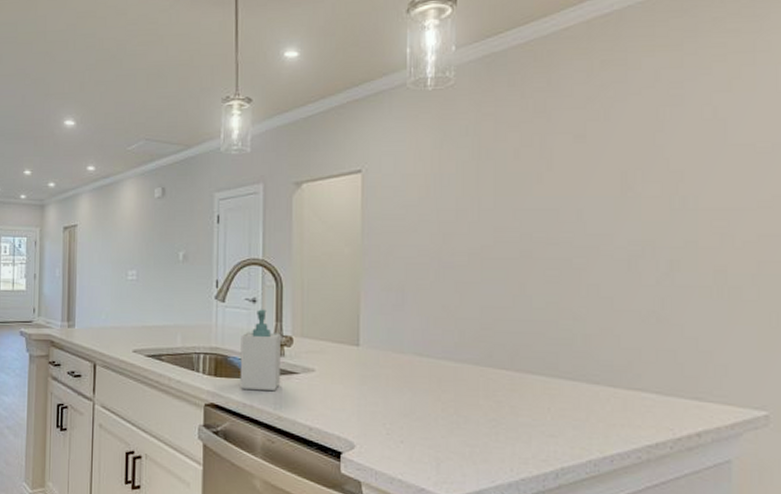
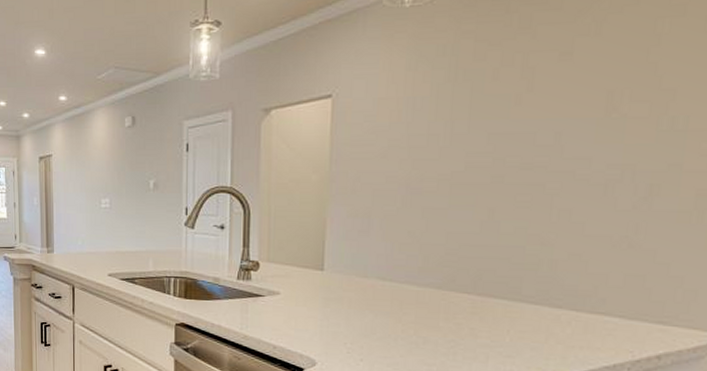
soap bottle: present [240,309,281,390] -> none [208,235,248,312]

